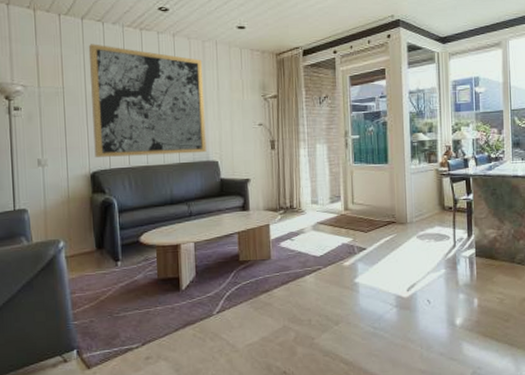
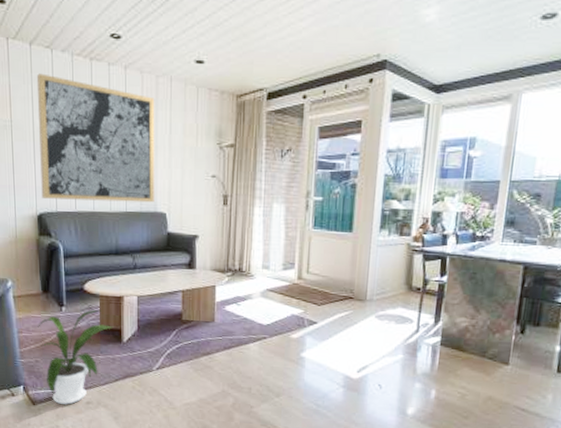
house plant: none [92,260,170,364] -> present [38,309,112,405]

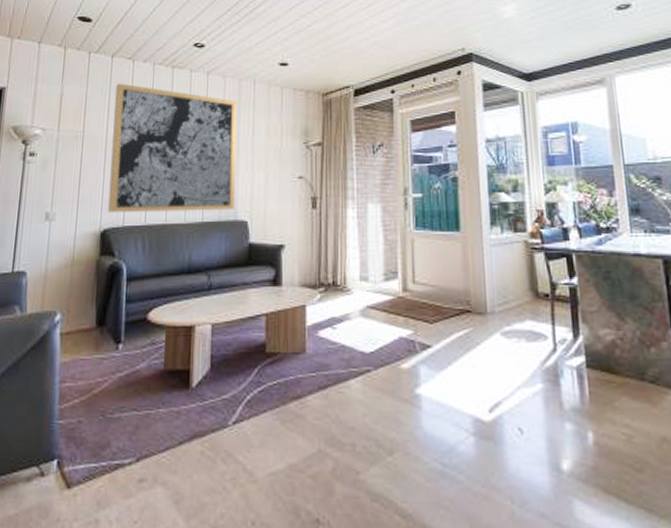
house plant: present [38,309,112,405] -> none [86,344,179,485]

